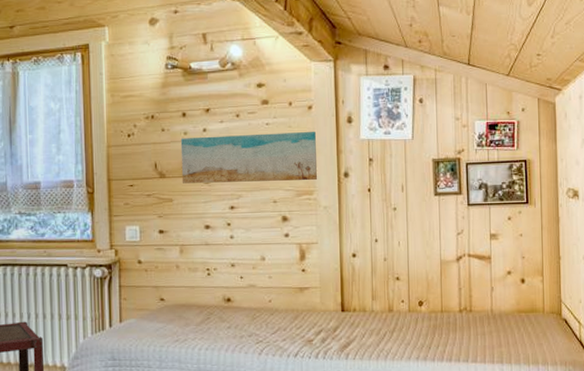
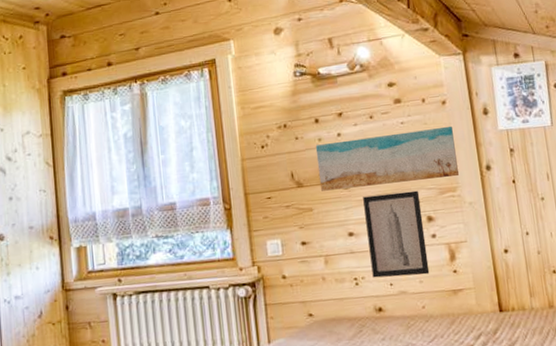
wall art: none [222,190,279,271] -> present [363,190,430,278]

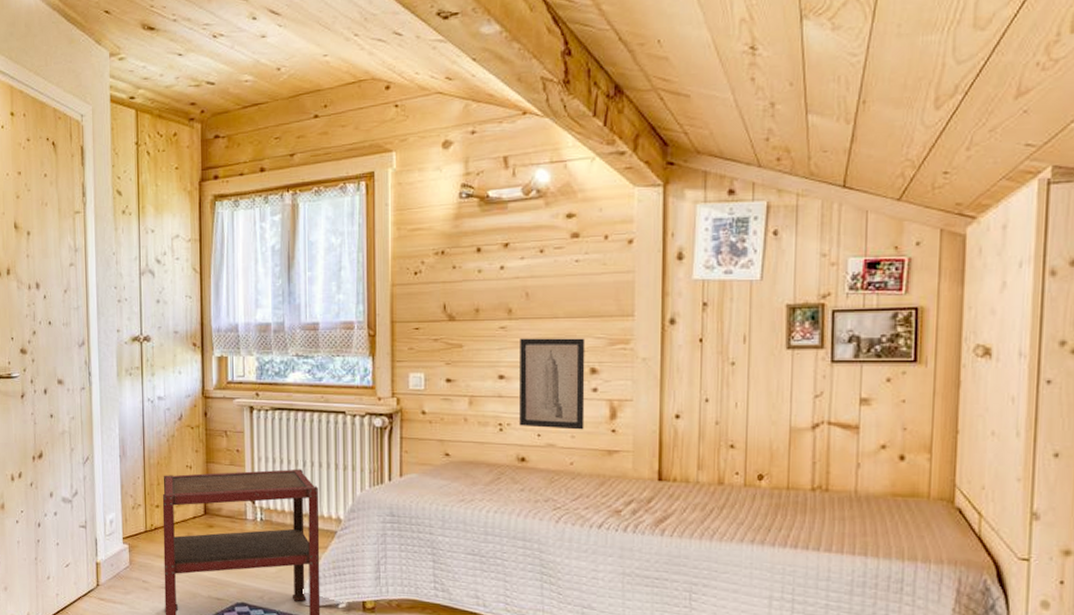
wall art: present [315,126,460,191] -> none [473,269,637,328]

